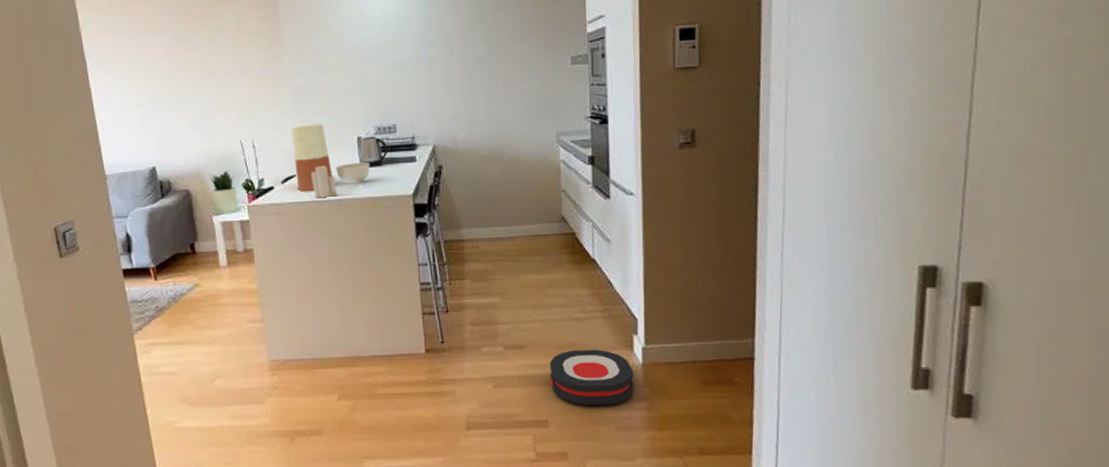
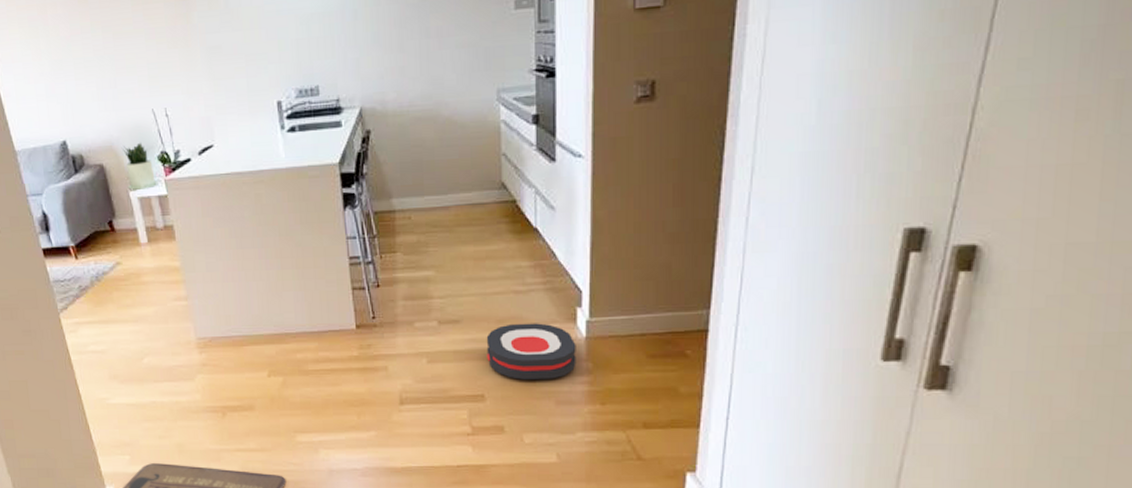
vase: present [292,124,332,192] -> none [206,88,252,164]
candle: present [310,164,338,198] -> none [229,133,259,170]
bowl: present [335,162,370,184] -> none [254,129,292,154]
kettle: present [357,136,388,168] -> none [277,99,311,135]

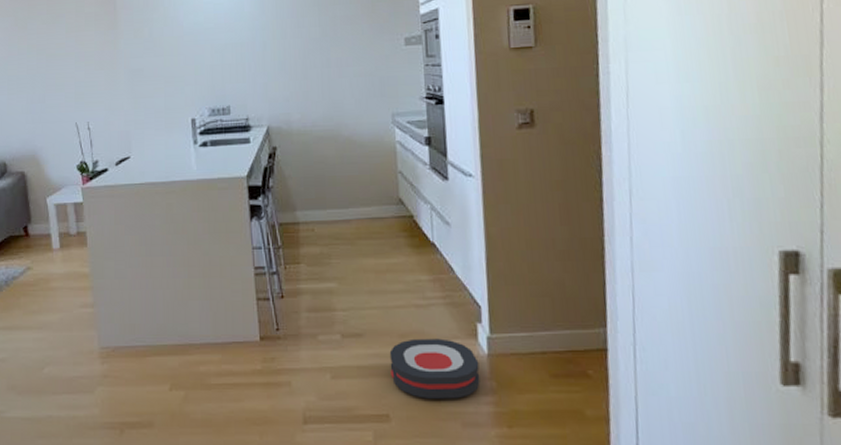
planter: present [123,142,158,191] -> none [45,152,75,198]

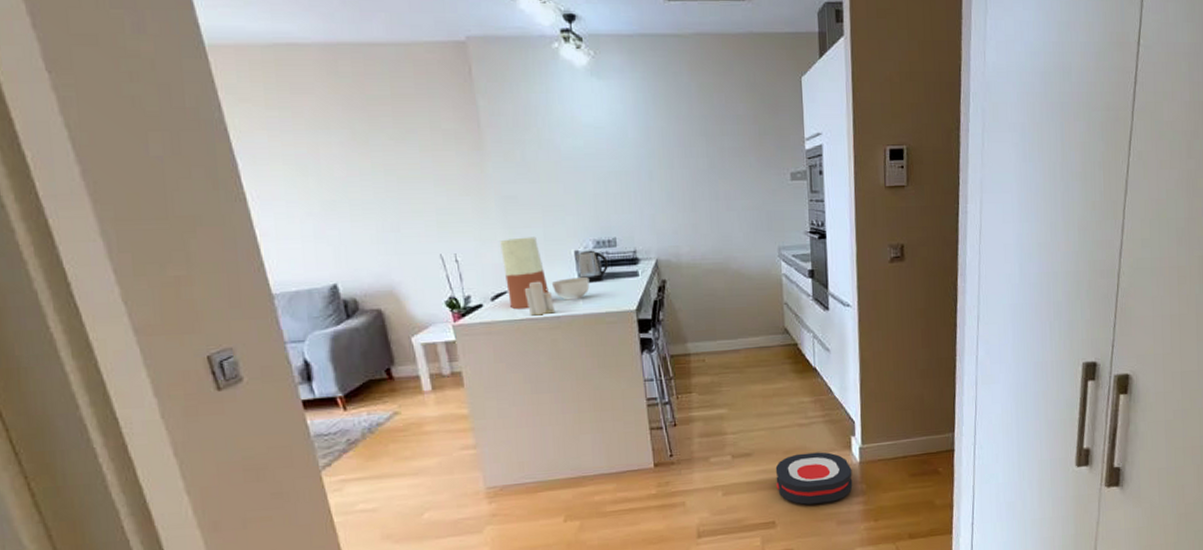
vase: none [127,106,166,174] -> present [500,237,549,310]
candle: none [144,146,172,180] -> present [524,280,556,316]
bowl: none [169,144,204,166] -> present [551,277,590,300]
kettle: none [192,117,222,149] -> present [575,250,608,283]

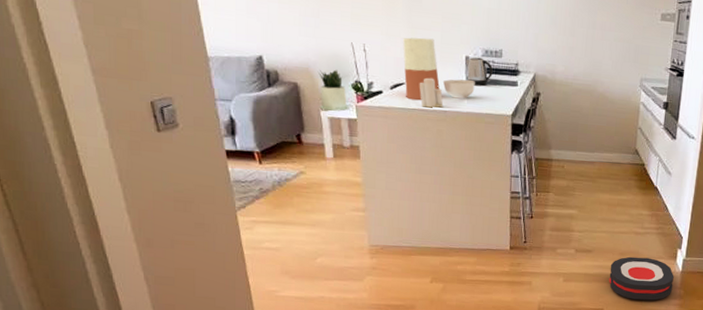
planter: none [405,287,446,337] -> present [319,69,349,112]

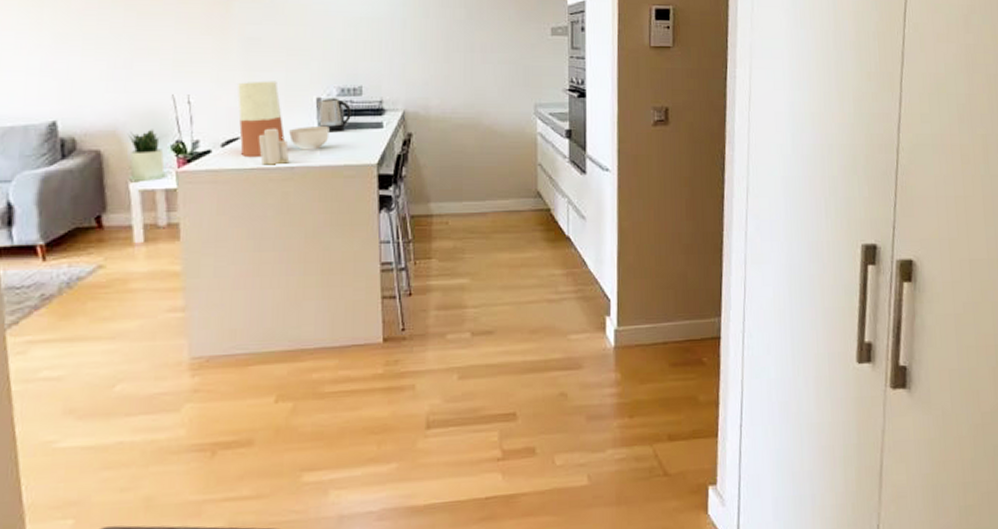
robot vacuum: present [609,256,674,301] -> none [519,333,606,394]

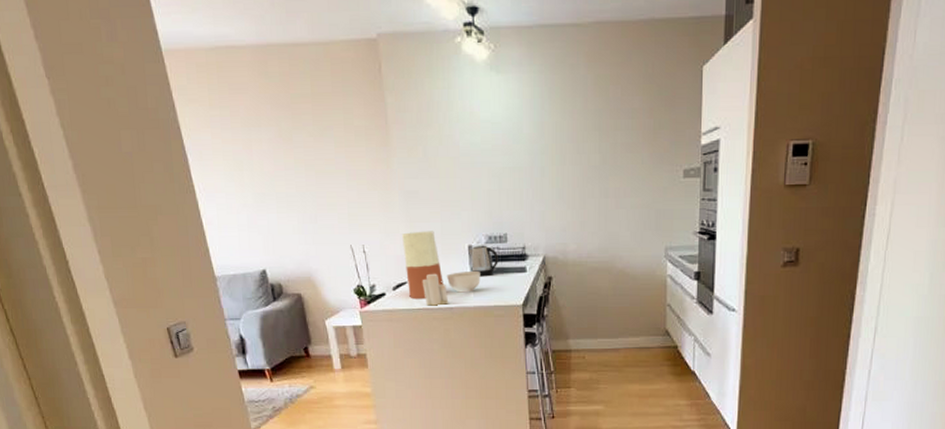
planter: present [128,129,168,183] -> none [321,275,354,320]

